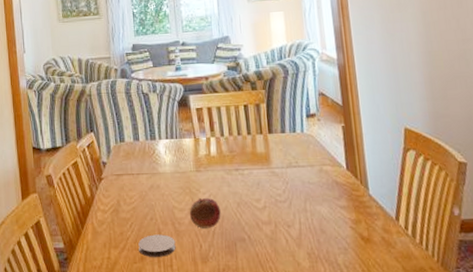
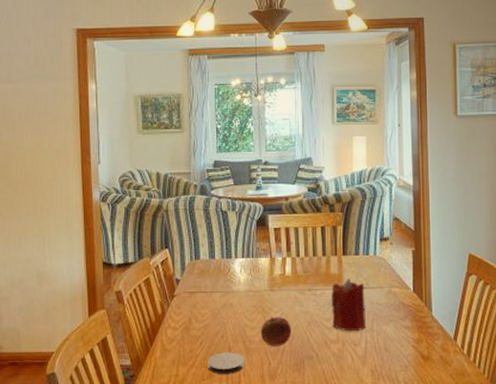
candle: none [259,157,298,213] -> present [330,279,366,332]

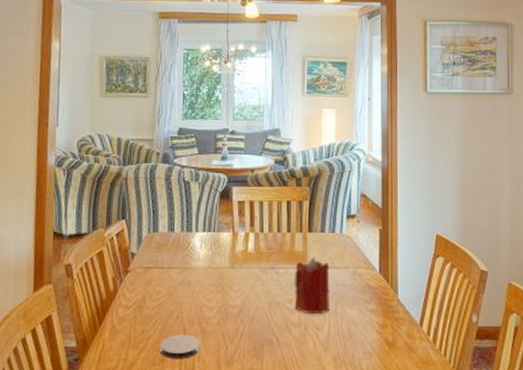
fruit: present [260,317,291,346] -> none [218,297,252,329]

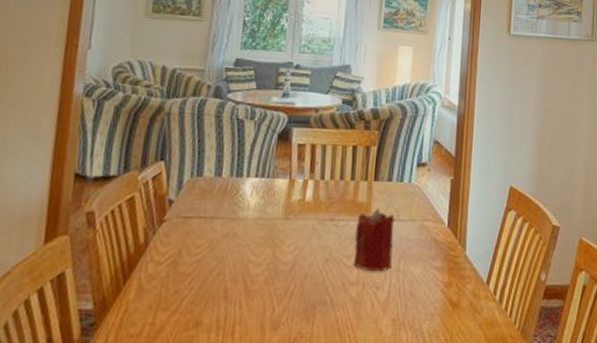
coaster: present [160,334,201,360] -> none [194,294,244,324]

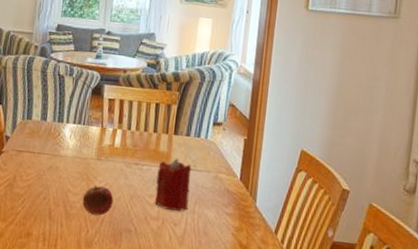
fruit: none [266,252,305,288] -> present [82,186,114,216]

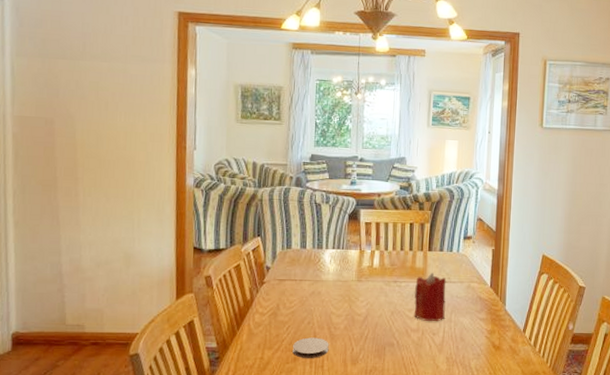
coaster: none [26,213,64,236] -> present [293,337,329,359]
fruit: present [82,186,114,216] -> none [345,306,375,333]

